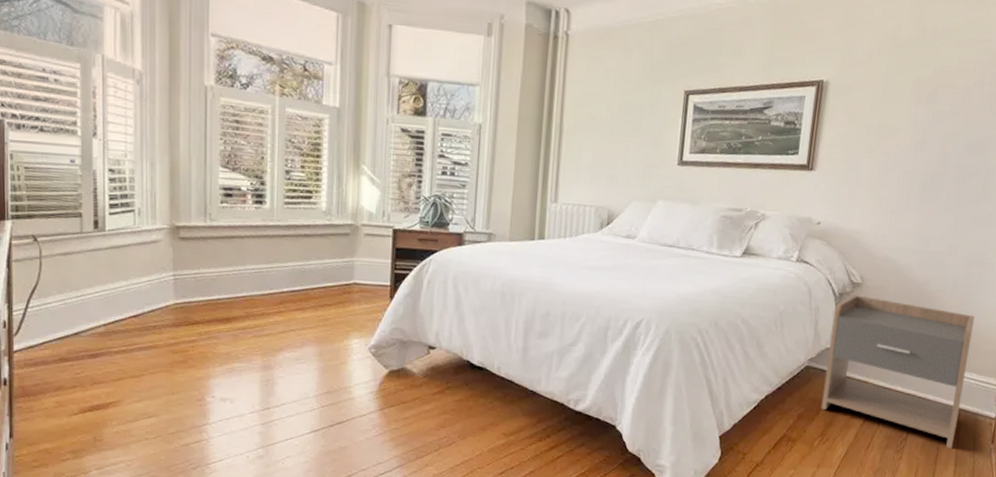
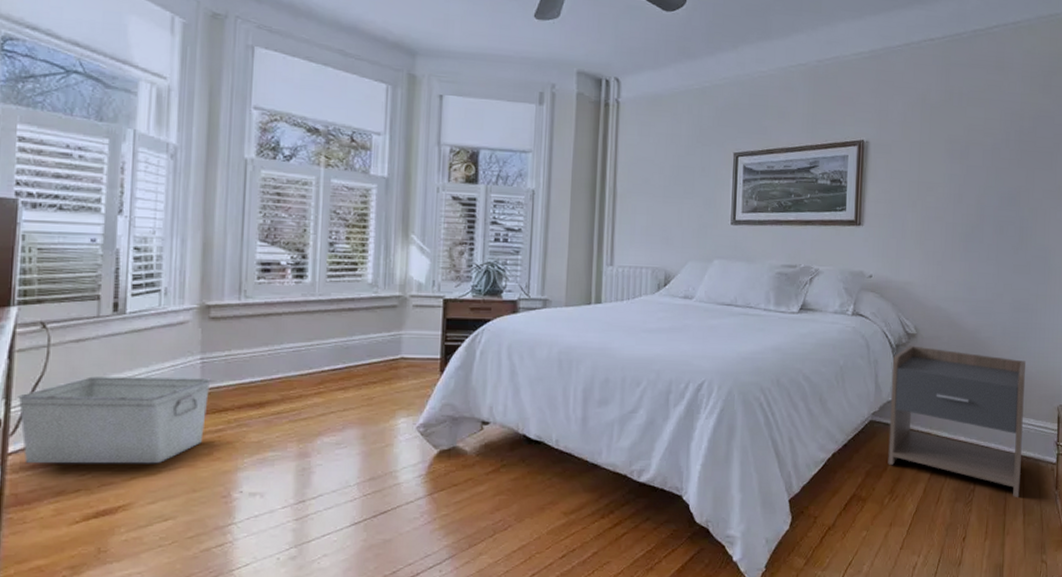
storage bin: none [18,287,183,368] -> present [18,376,211,464]

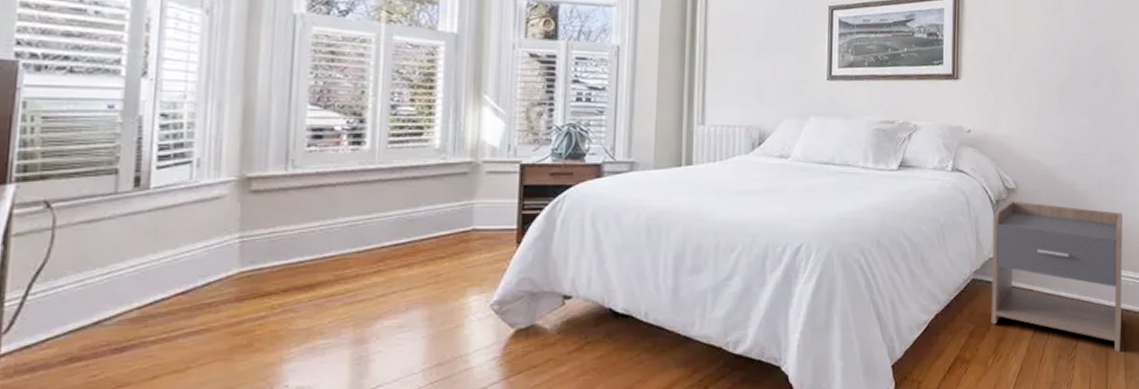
storage bin: present [18,376,211,464] -> none [14,259,252,365]

